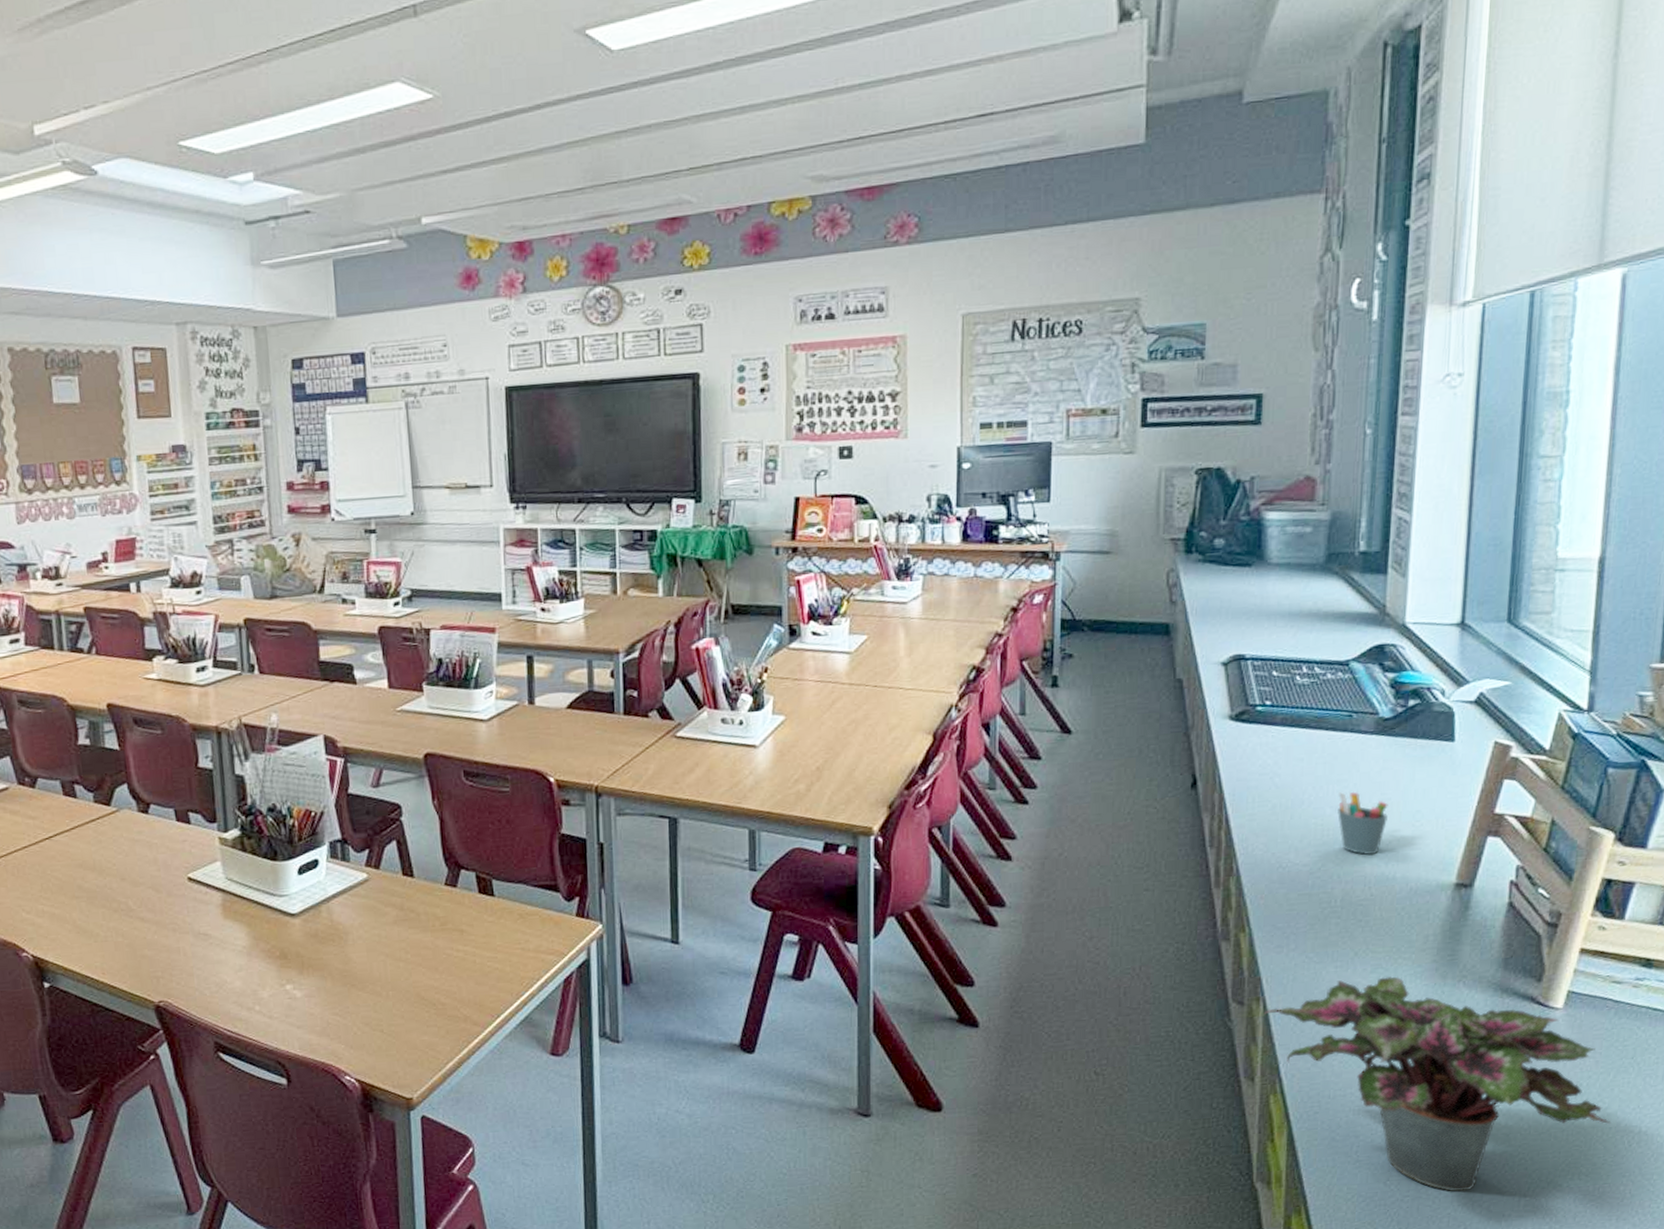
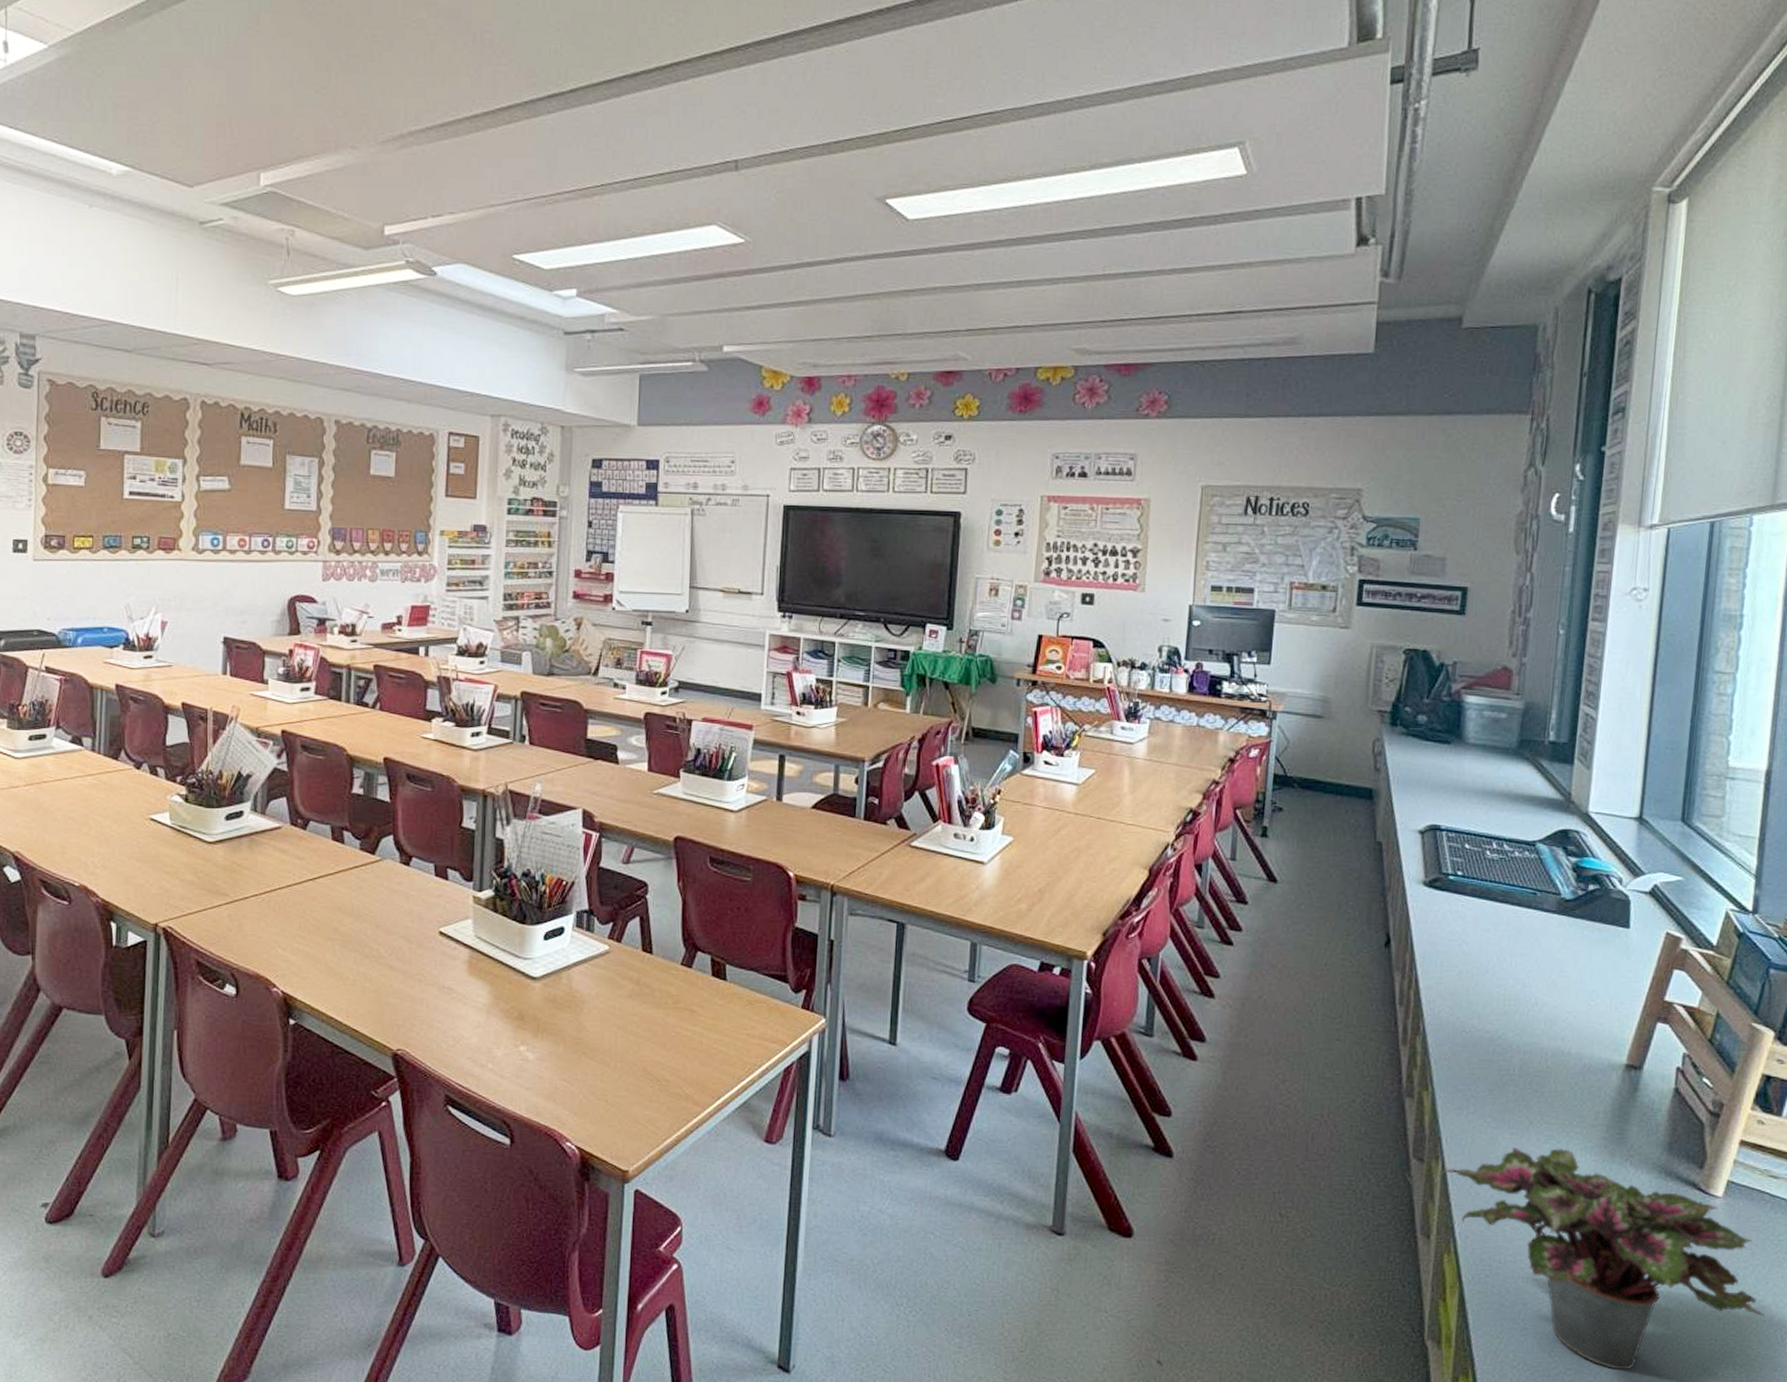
pen holder: present [1337,791,1388,856] -> none [1519,965,1567,1029]

